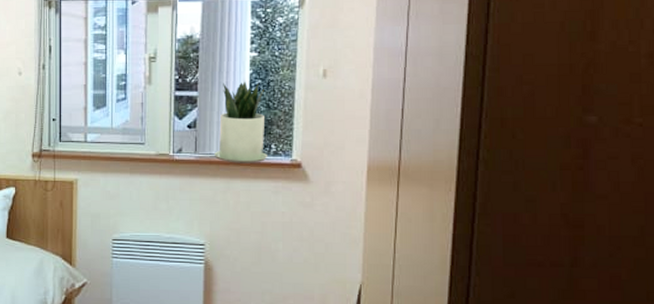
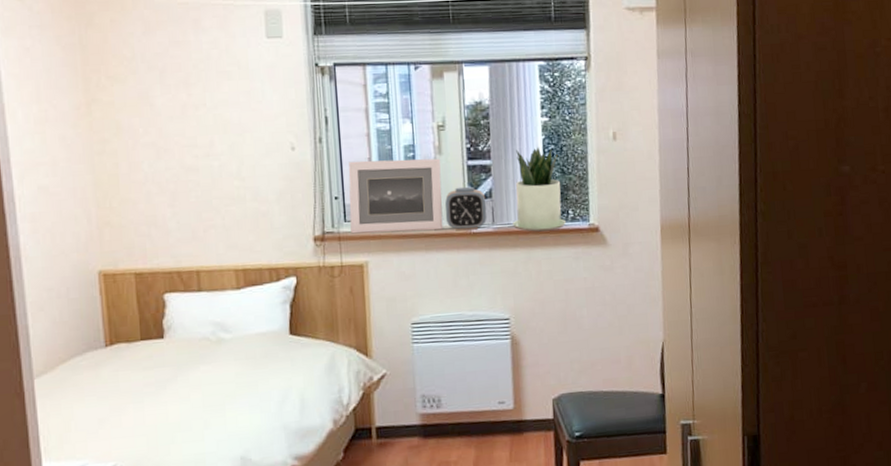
picture frame: none [65,87,149,155] -> present [348,158,444,234]
alarm clock: none [150,116,190,157] -> present [444,186,487,231]

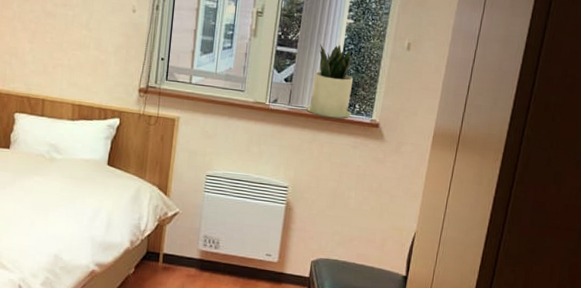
picture frame: present [348,158,444,234] -> none [170,30,254,102]
alarm clock: present [444,186,487,231] -> none [249,67,287,107]

